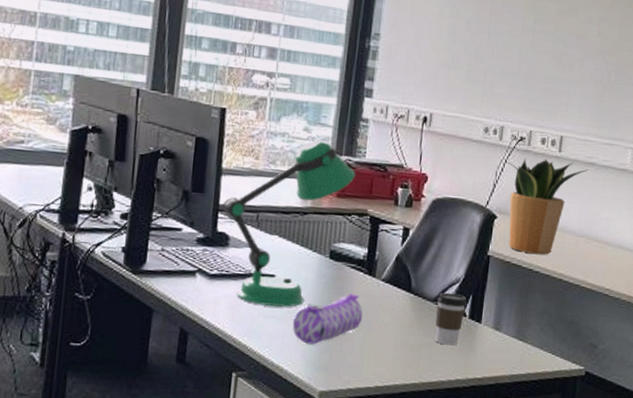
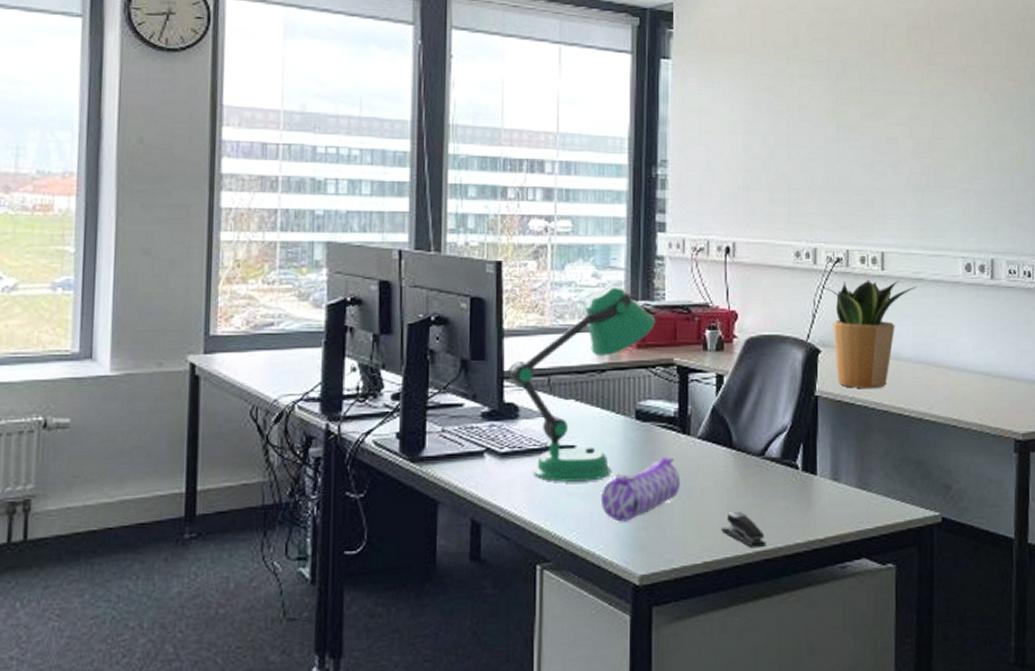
stapler: none [393,347,431,380] -> present [721,512,767,548]
coffee cup: present [435,292,467,346] -> none [763,443,798,505]

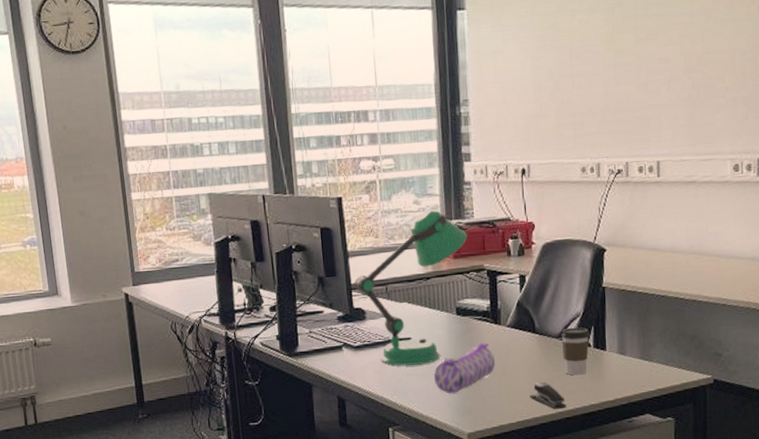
coffee cup: none [763,443,798,505] -> present [561,327,590,376]
potted plant: present [823,280,918,388] -> none [606,184,690,279]

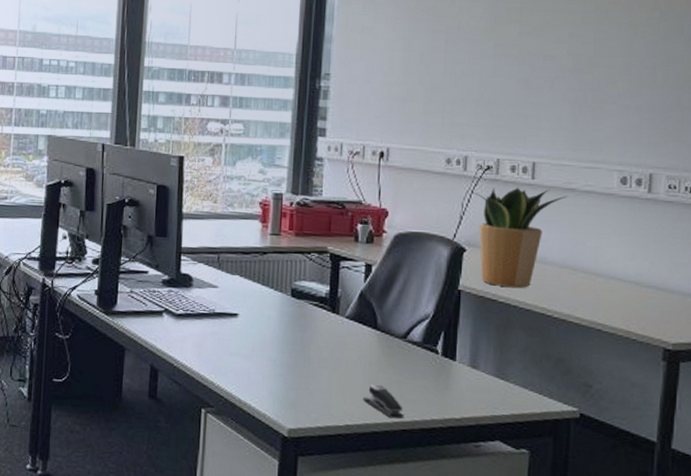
desk lamp: present [354,209,467,366] -> none [184,181,313,346]
pencil case: present [433,343,496,394] -> none [257,331,329,382]
coffee cup: present [561,327,590,376] -> none [405,329,439,384]
potted plant: none [606,184,690,279] -> present [472,187,568,288]

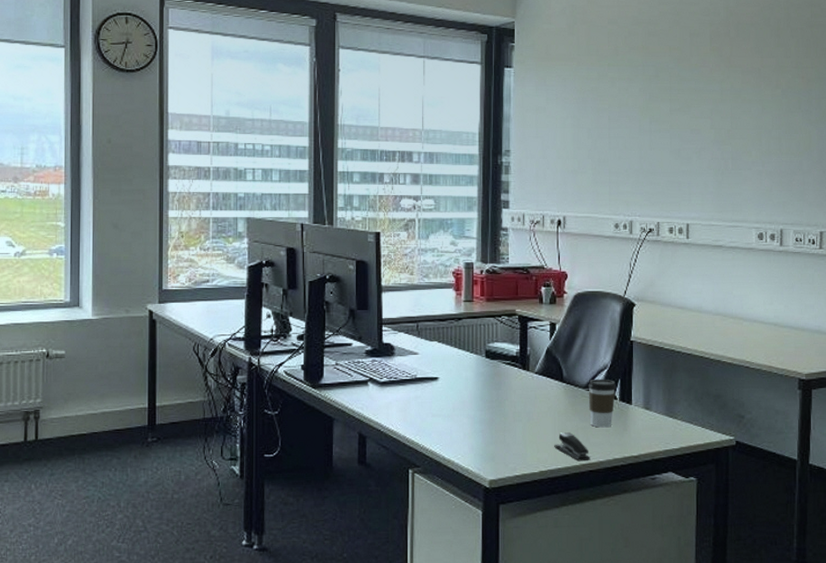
coffee cup: none [405,329,439,384] -> present [588,379,617,428]
potted plant: present [472,187,568,288] -> none [638,246,717,335]

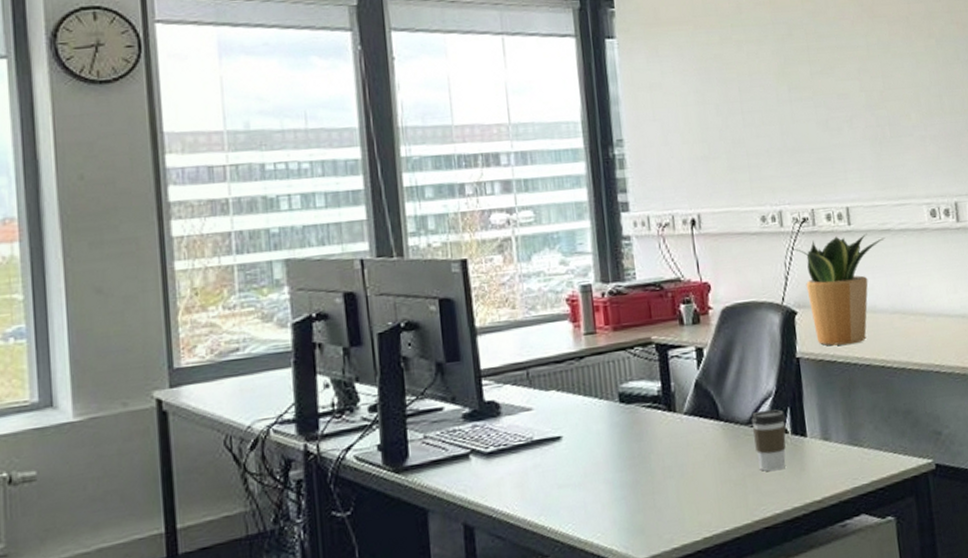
stapler: present [554,432,591,462] -> none [717,483,765,519]
potted plant: none [638,246,717,335] -> present [792,233,886,346]

